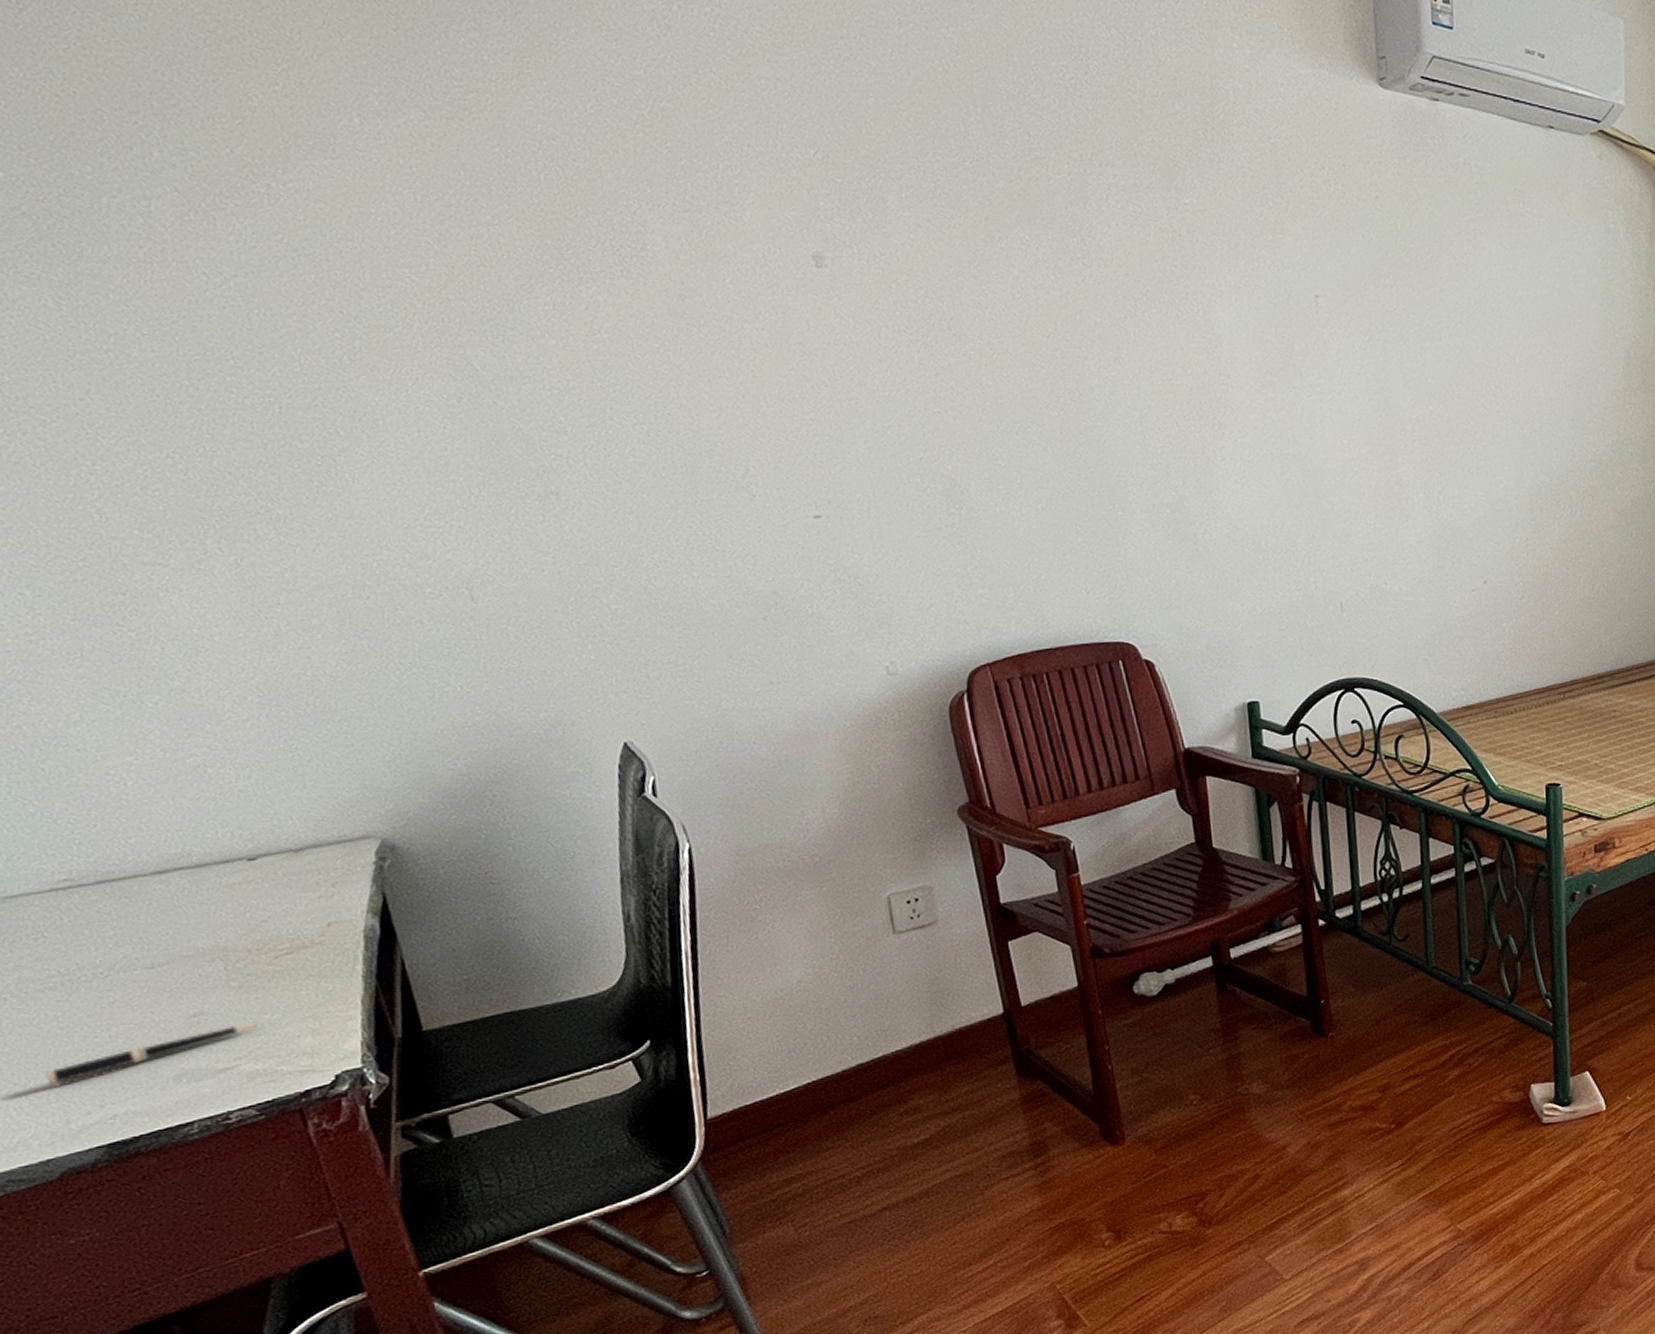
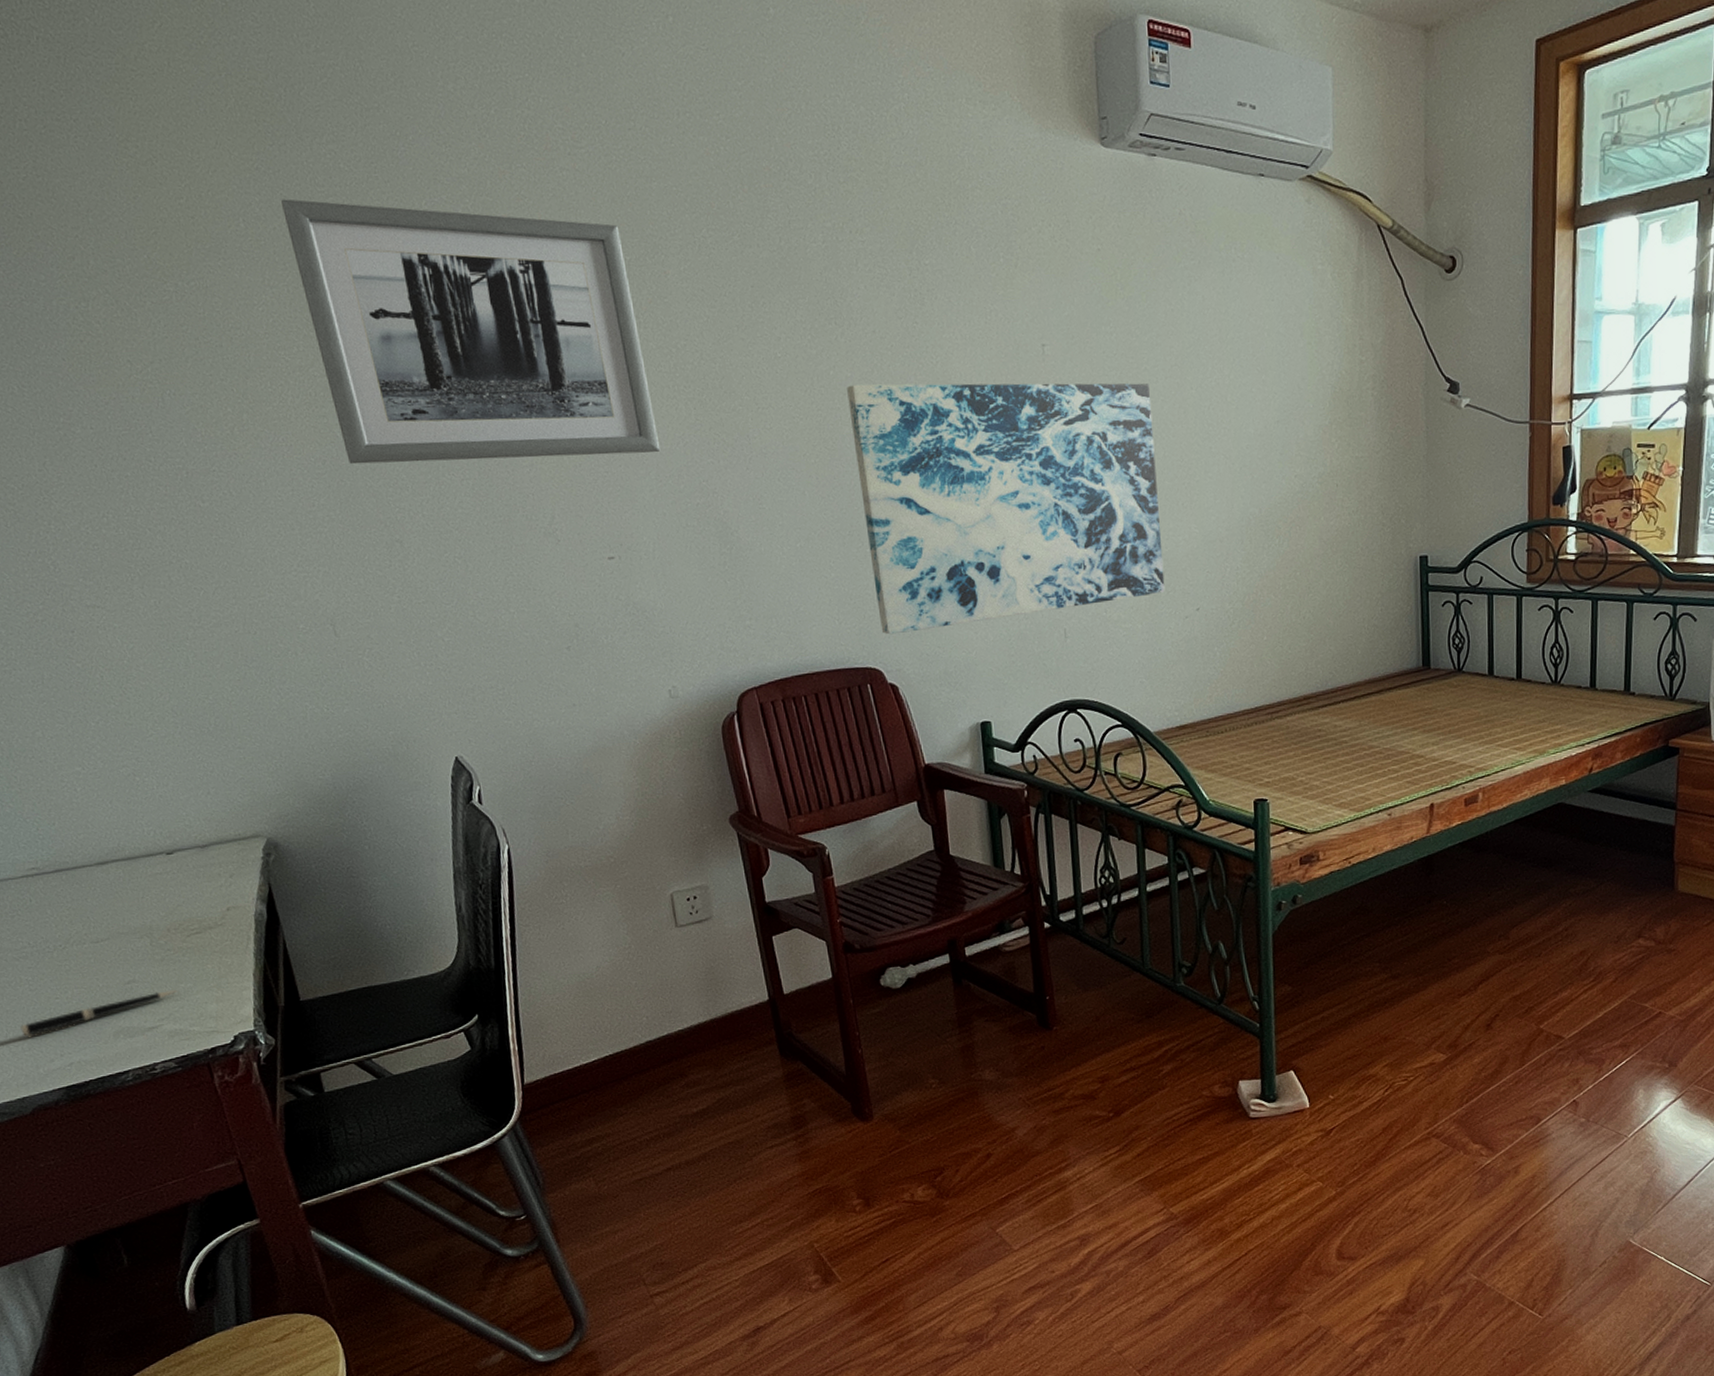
wall art: none [407,92,878,403] -> present [281,199,661,465]
wall art: none [1096,331,1450,606] -> present [847,383,1165,635]

